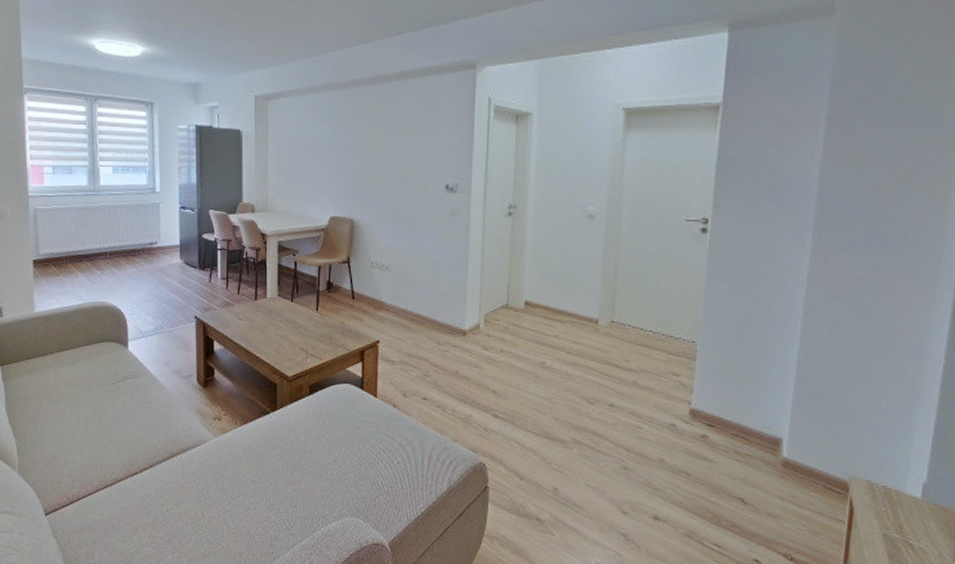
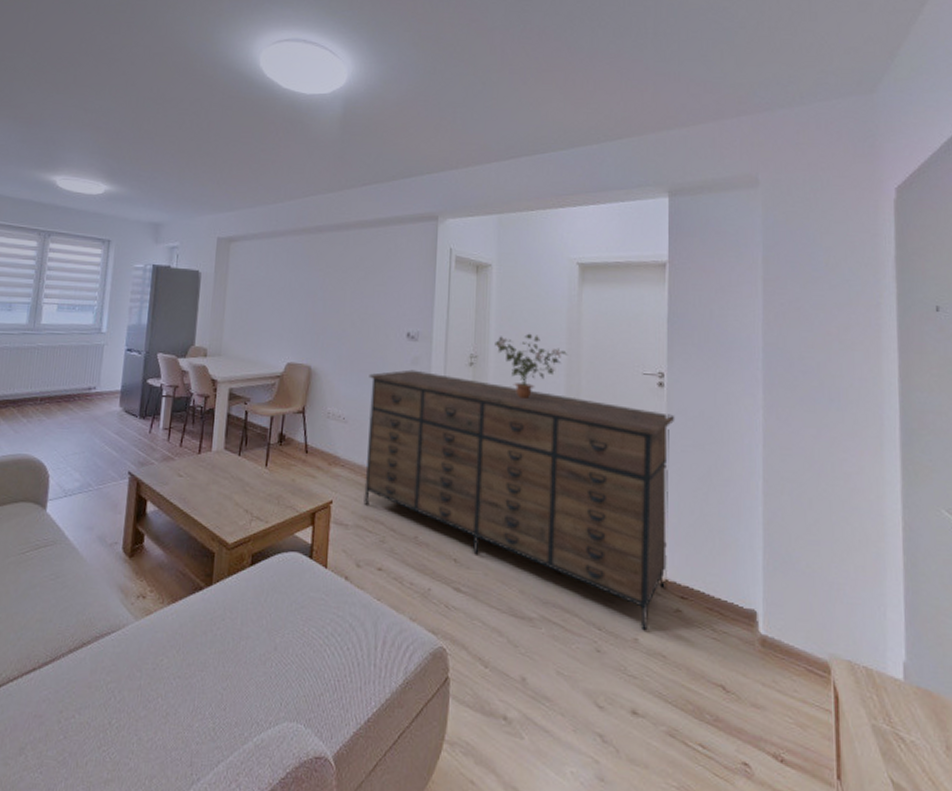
sideboard: none [408,220,717,453] -> present [363,369,675,631]
potted plant: none [534,182,609,246] -> present [495,333,568,399]

